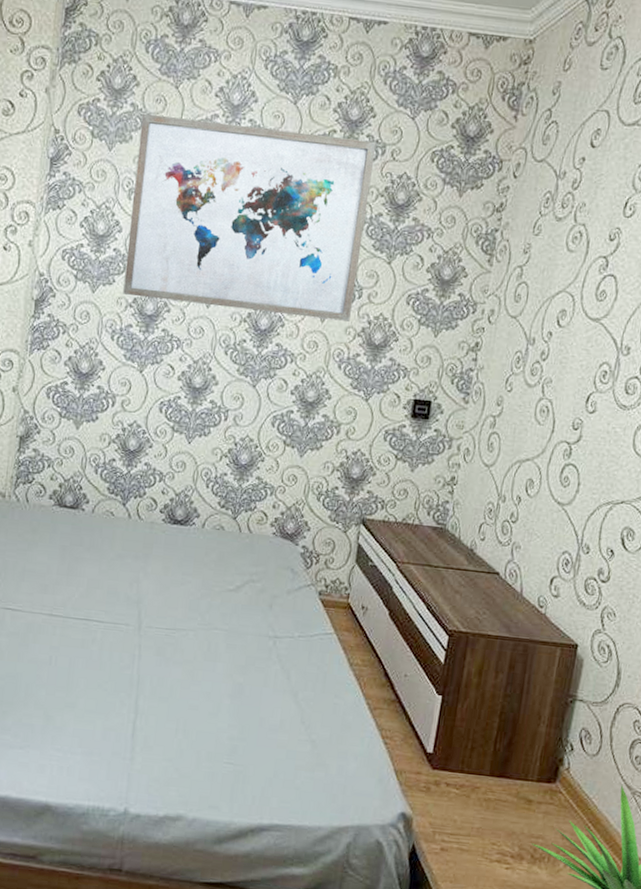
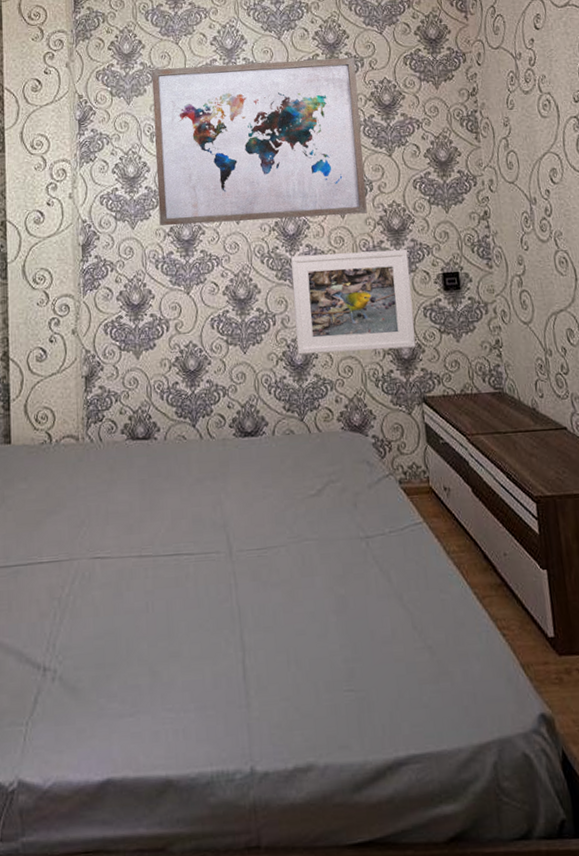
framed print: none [244,352,383,469] -> present [291,249,416,355]

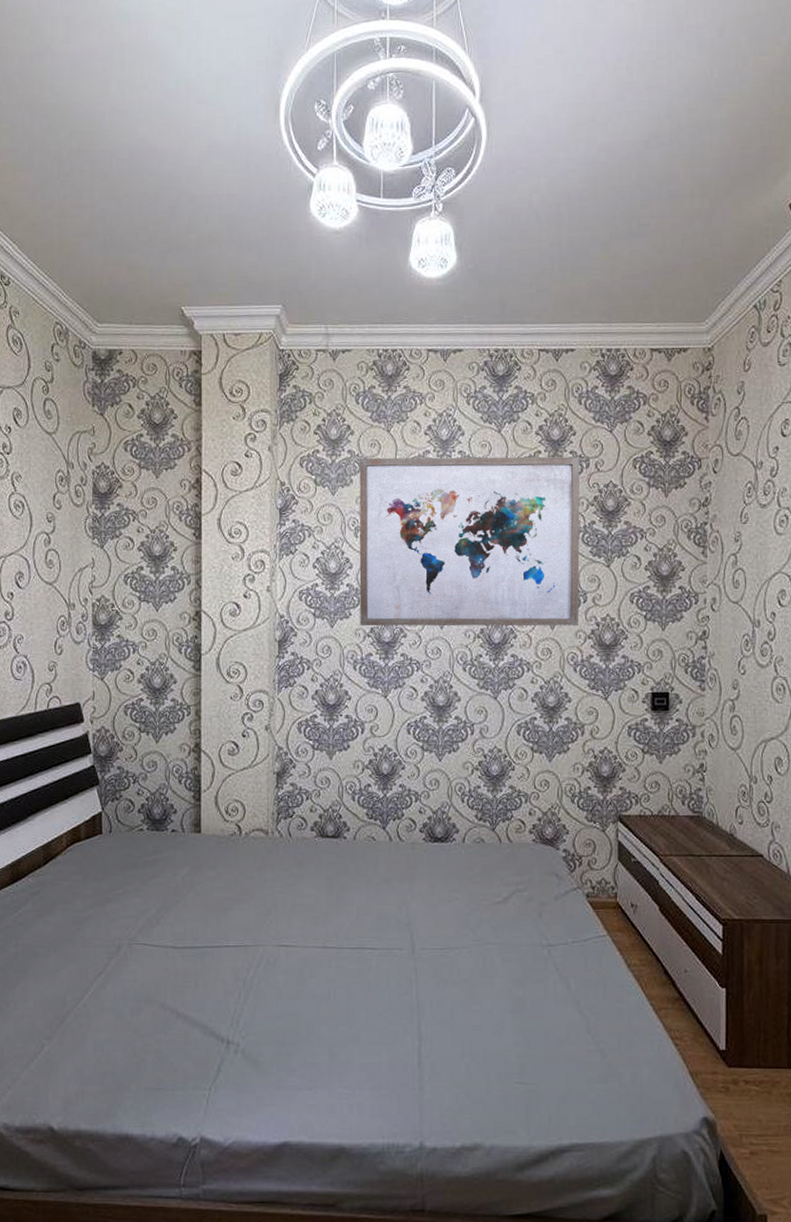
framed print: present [291,249,416,355] -> none [493,665,618,766]

